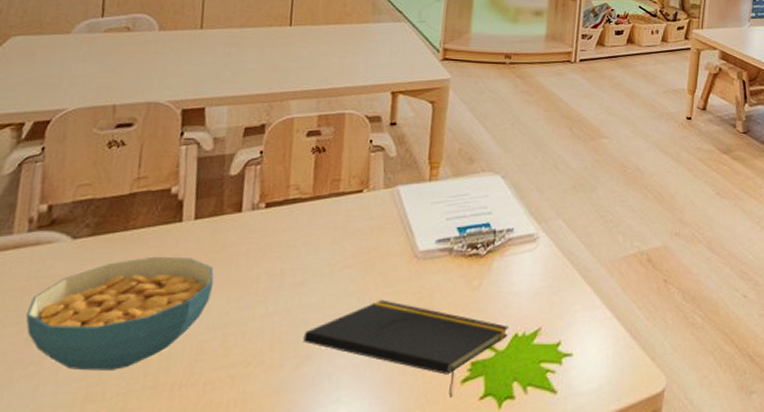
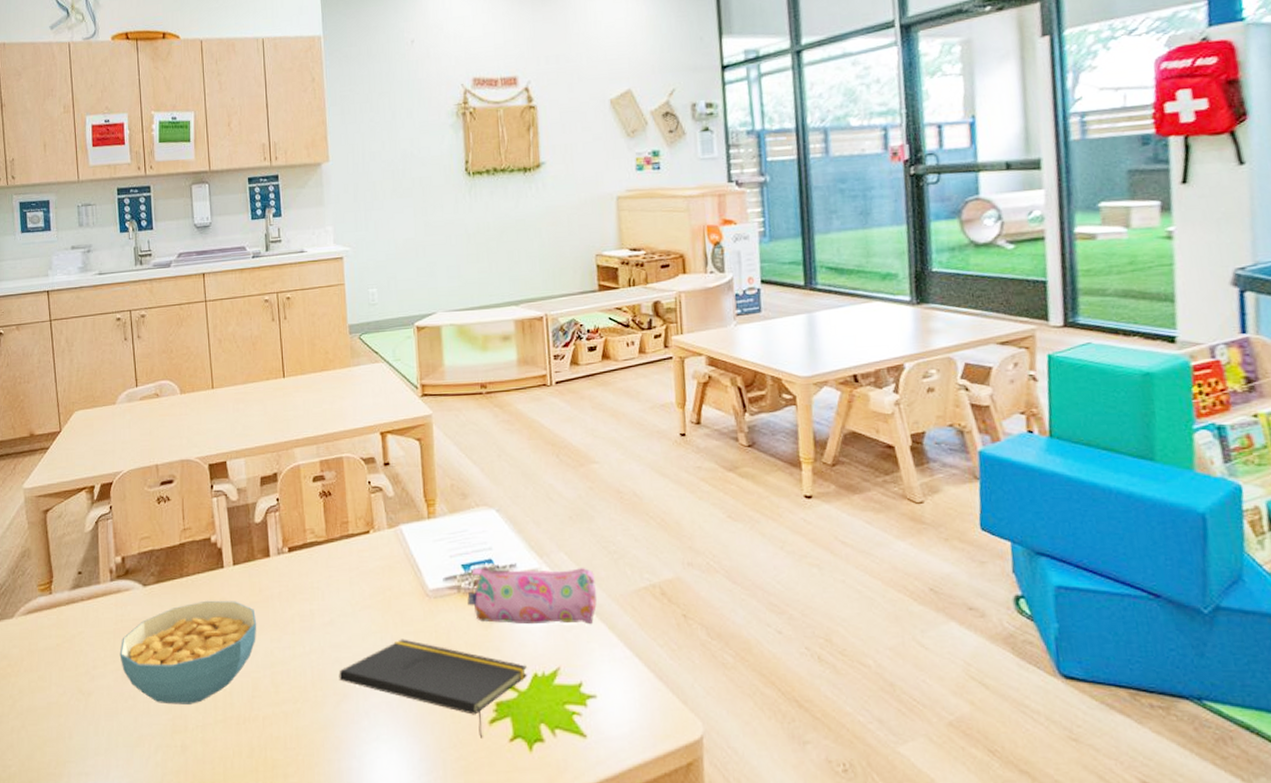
pencil case: none [458,230,589,288] -> present [467,566,597,625]

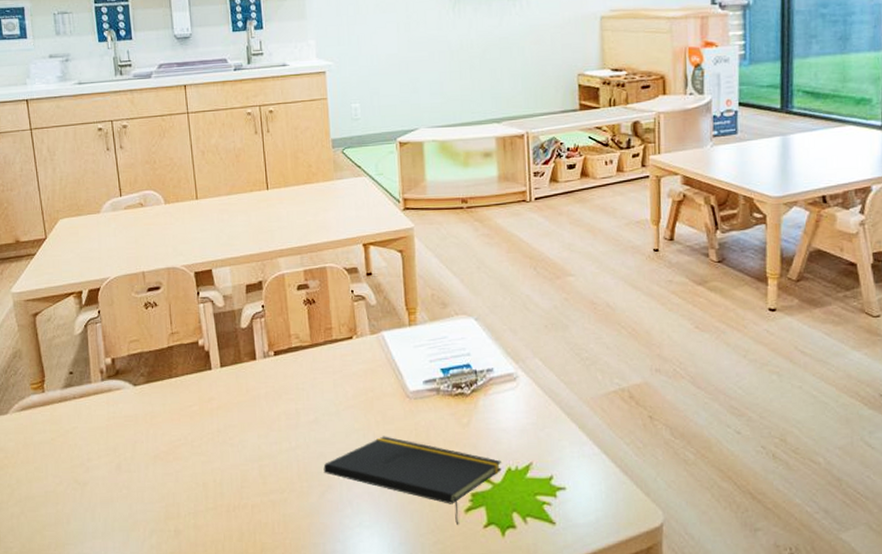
cereal bowl: present [119,600,257,705] -> none [112,399,245,494]
pencil case: present [467,566,597,625] -> none [446,371,569,425]

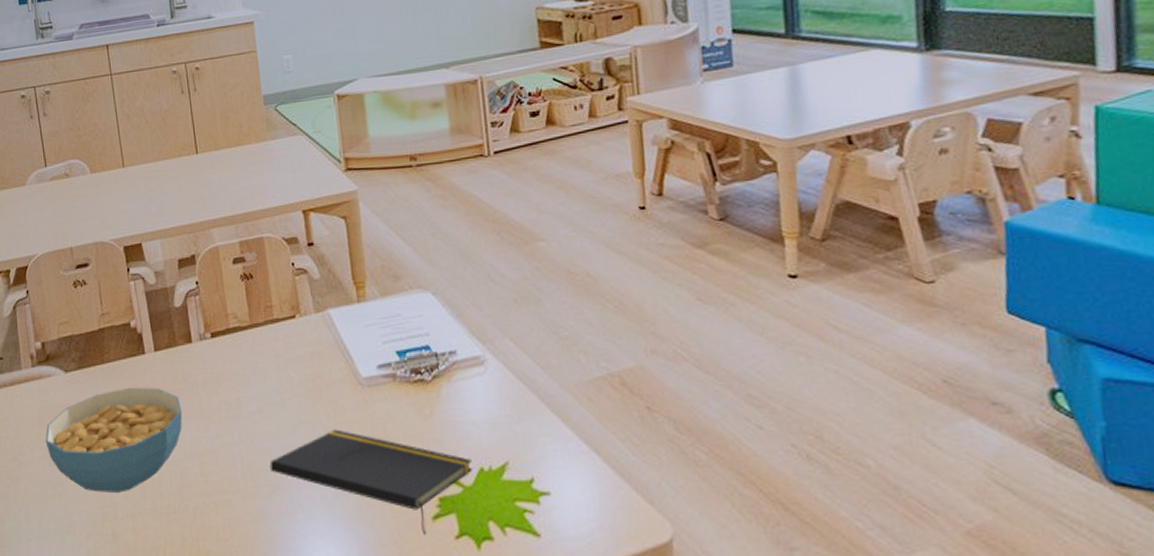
cereal bowl: none [112,399,245,494] -> present [45,387,183,493]

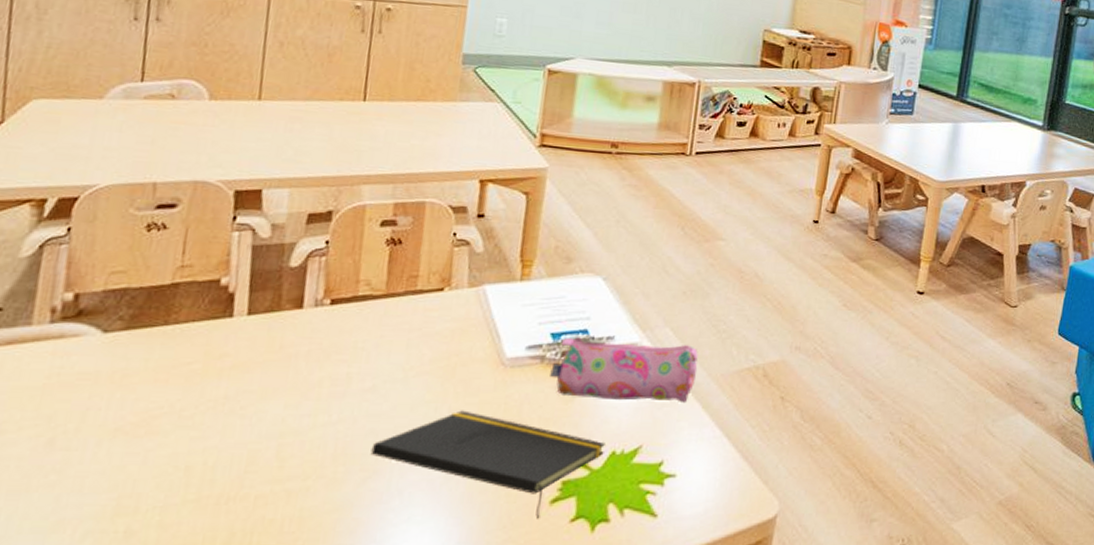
cereal bowl: present [45,387,183,493] -> none [46,355,269,481]
pencil case: none [404,353,548,417] -> present [550,337,698,404]

